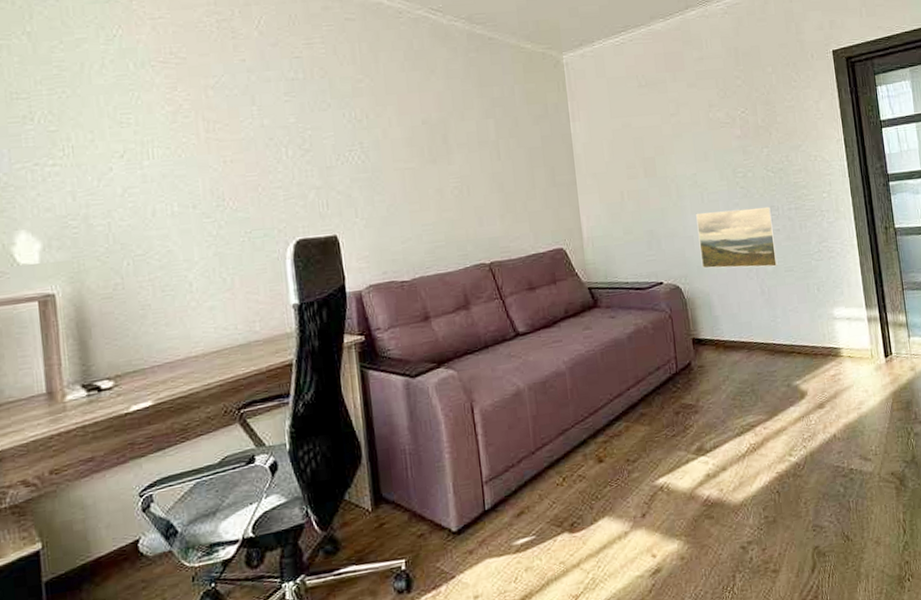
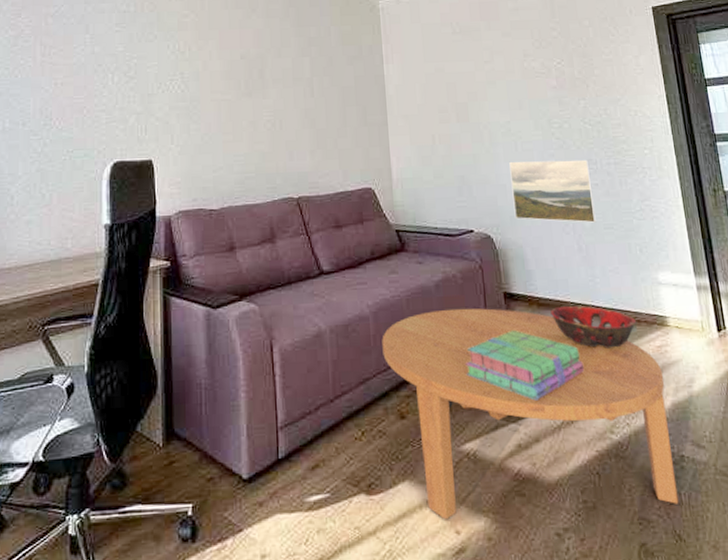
coffee table: none [578,354,848,547] -> present [382,308,679,520]
stack of books: none [657,372,766,434] -> present [465,329,585,401]
decorative bowl: none [735,344,814,382] -> present [550,305,637,349]

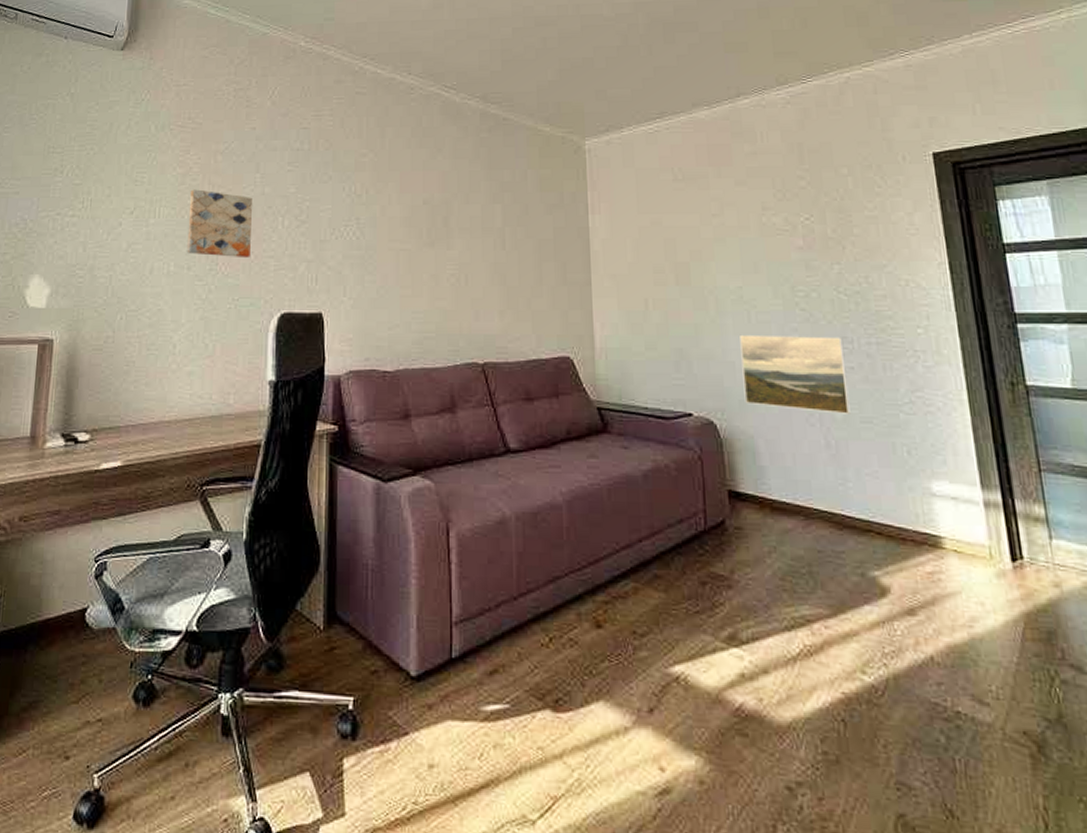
wall art: none [21,50,84,113] -> present [187,189,254,259]
coffee table: present [382,308,679,520] -> none [576,504,952,771]
stack of books: present [465,329,585,401] -> none [677,535,830,624]
decorative bowl: present [550,305,637,349] -> none [787,512,901,570]

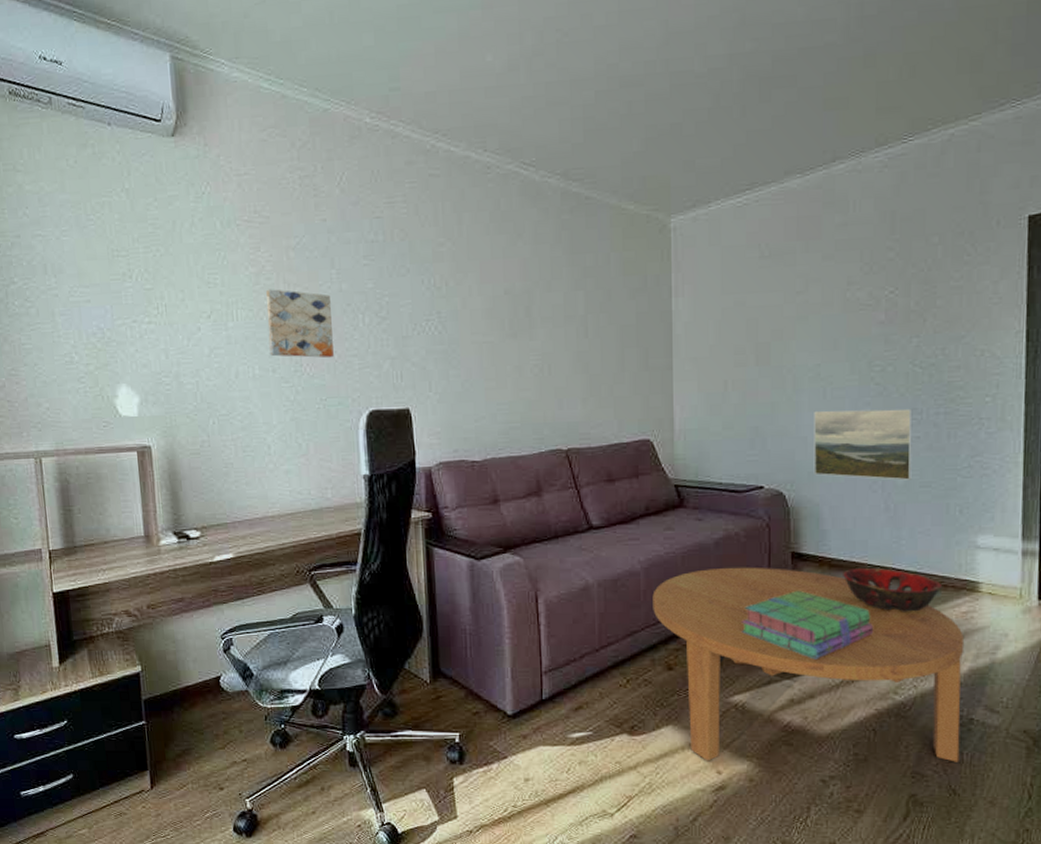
coffee table: none [576,504,952,771] -> present [652,567,965,762]
stack of books: none [677,535,830,624] -> present [741,590,874,660]
decorative bowl: none [787,512,901,570] -> present [843,567,943,612]

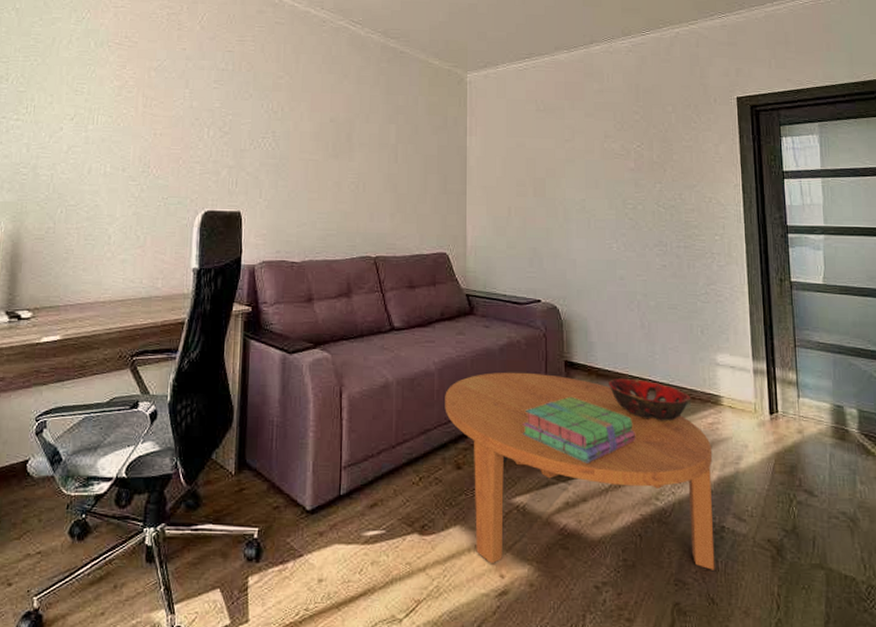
wall art: present [265,289,334,358] -> none [122,100,183,163]
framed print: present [813,408,913,480] -> none [581,237,661,302]

